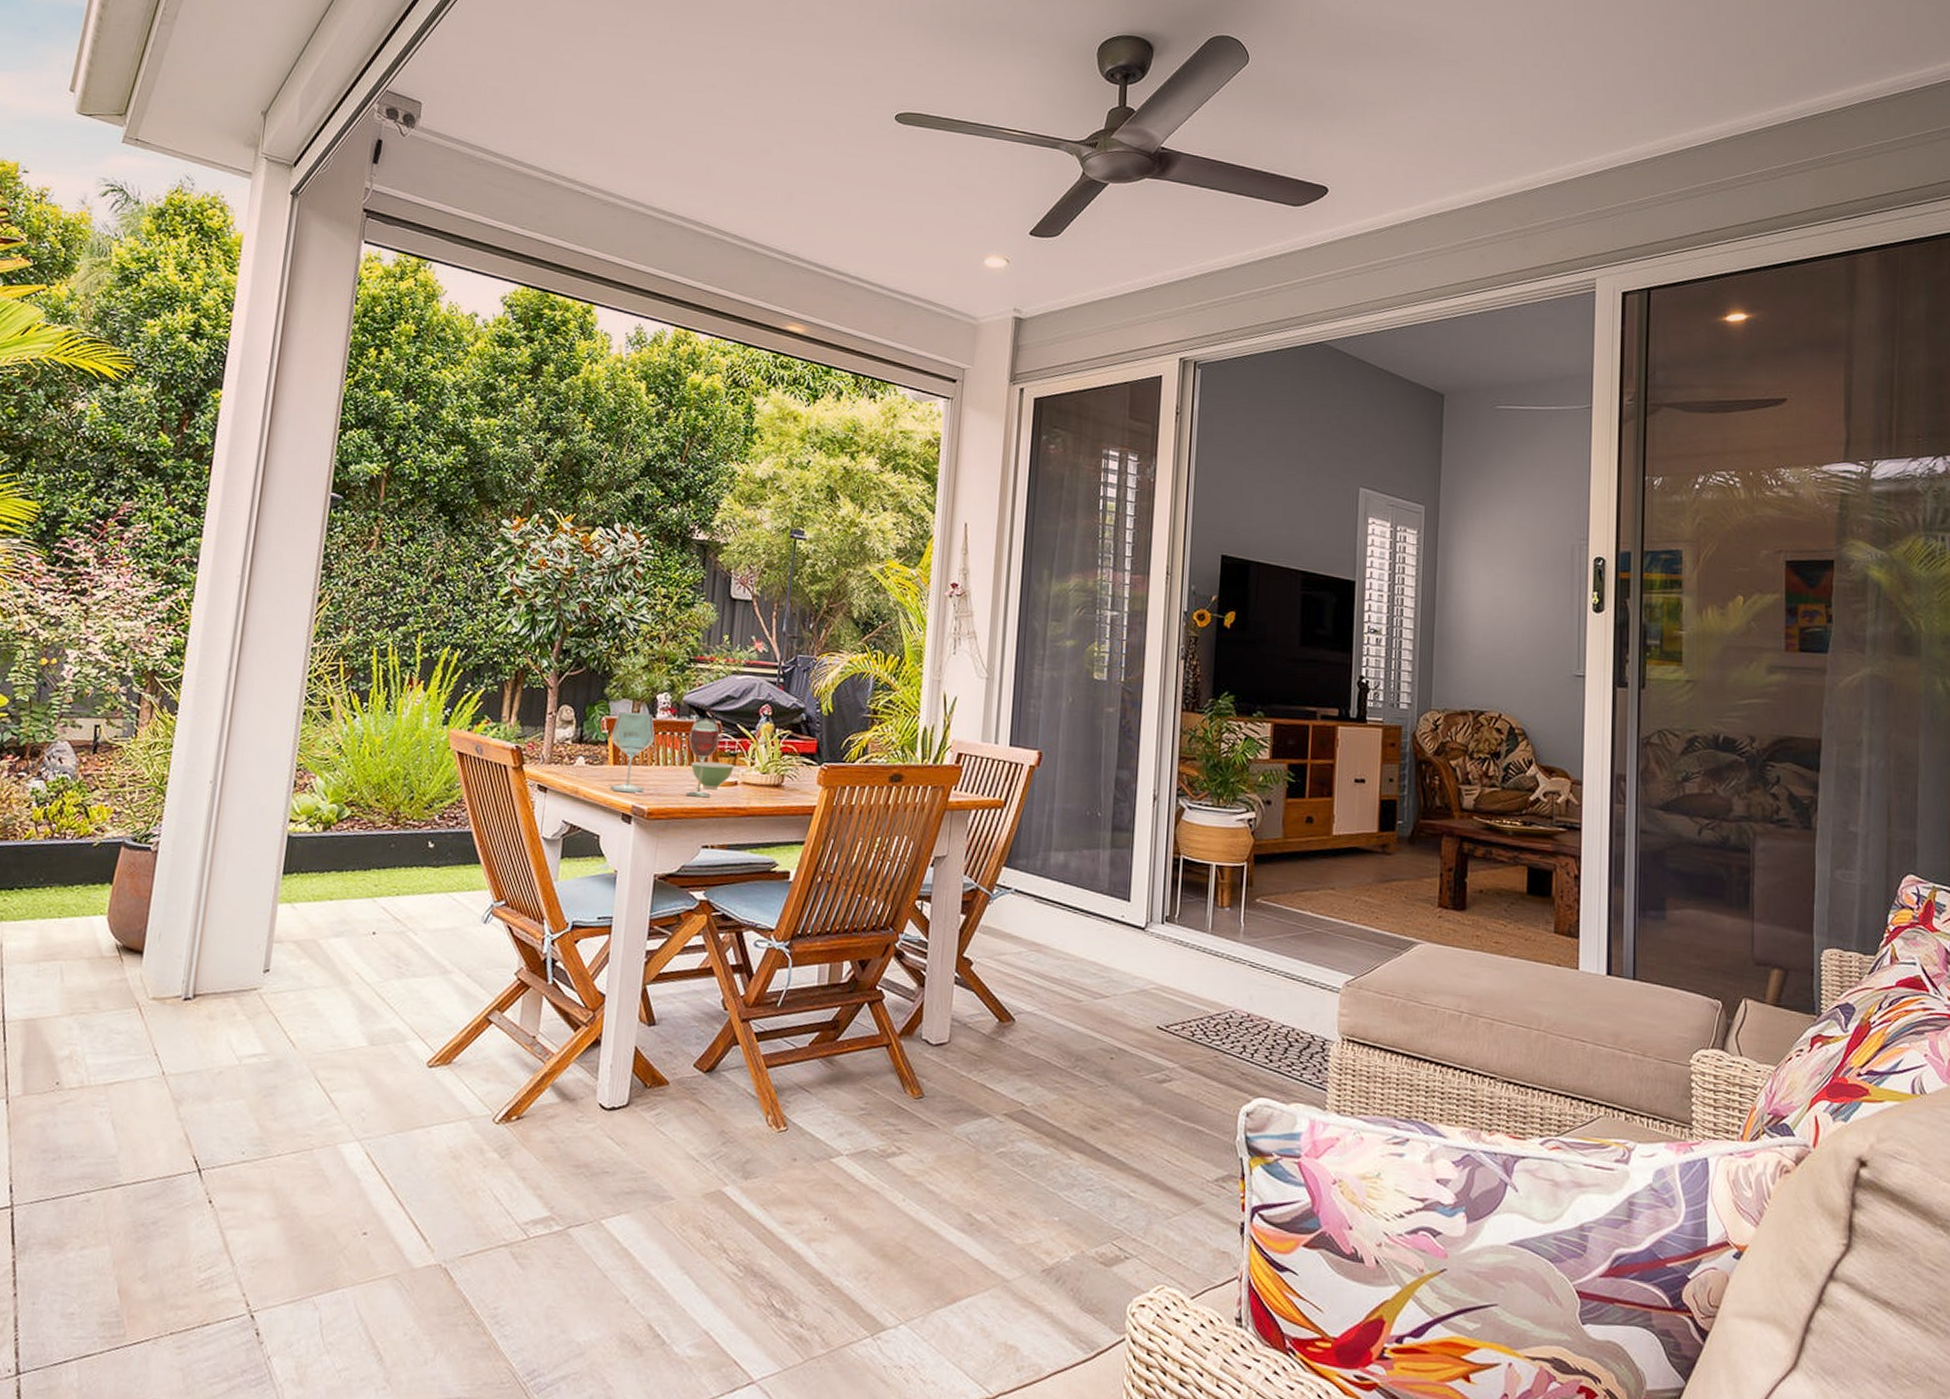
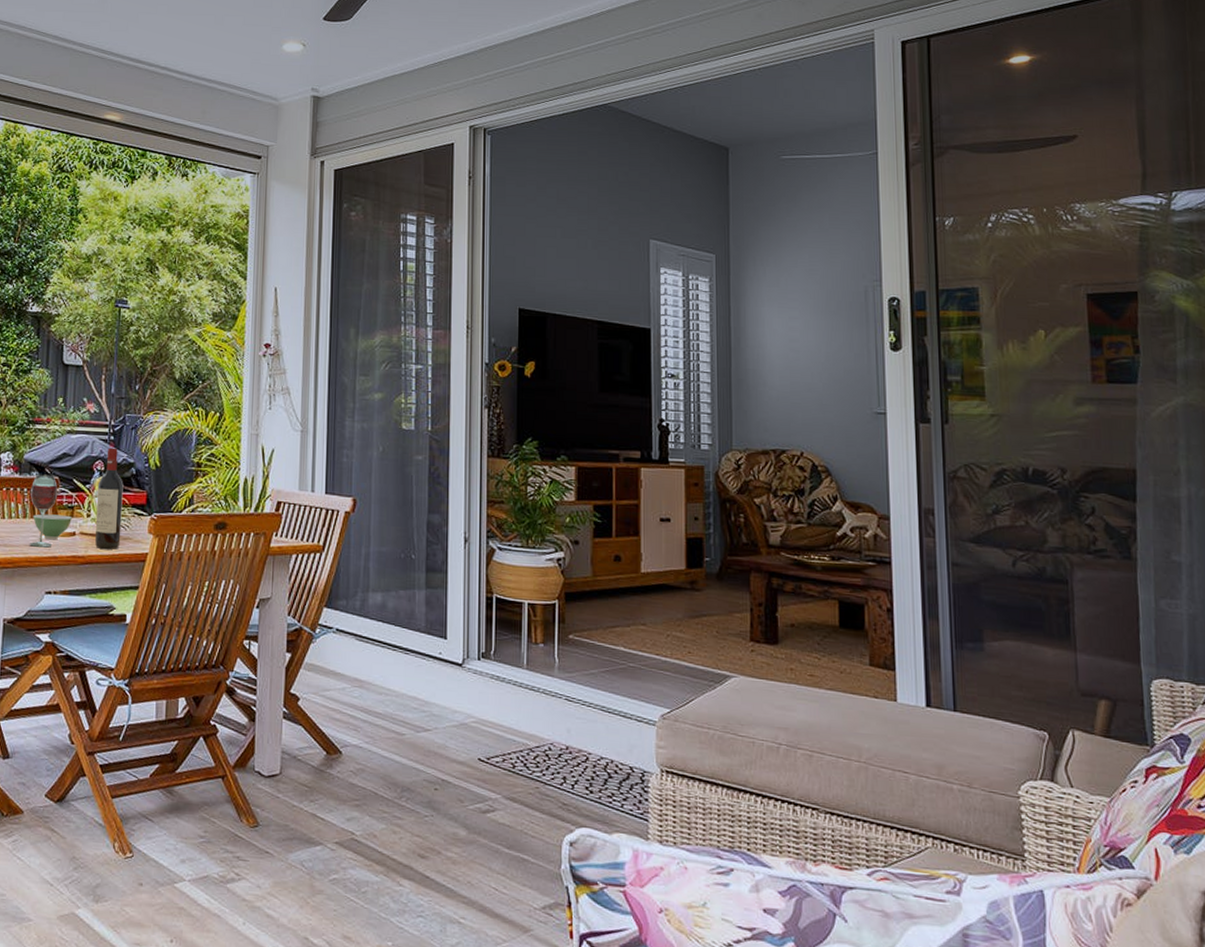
wine bottle: none [758,690,792,801] -> present [94,447,124,550]

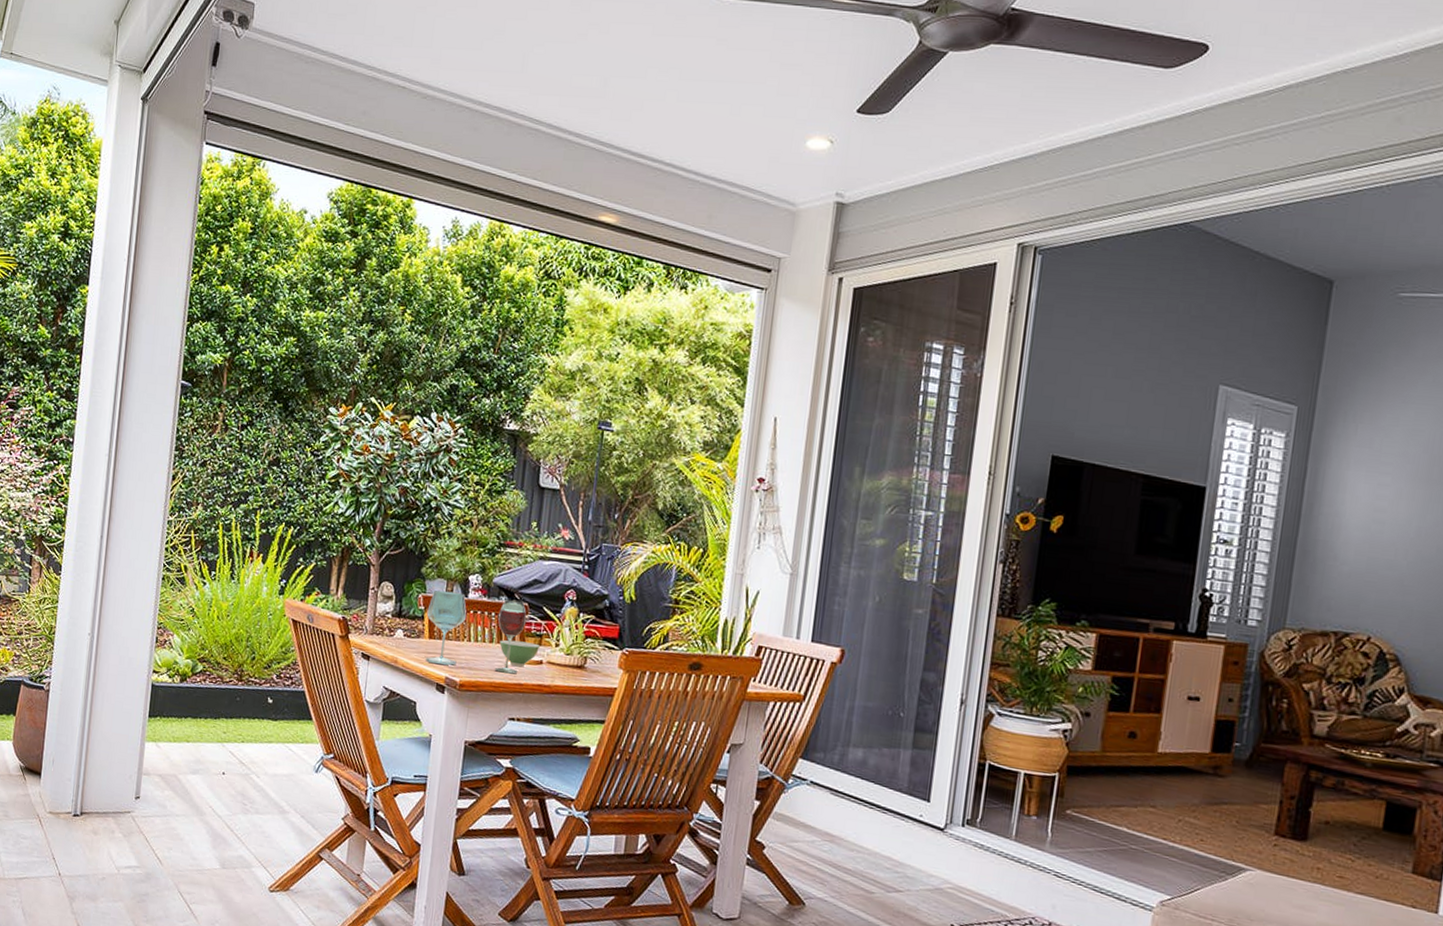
wine bottle: present [94,447,124,550] -> none [562,577,596,682]

